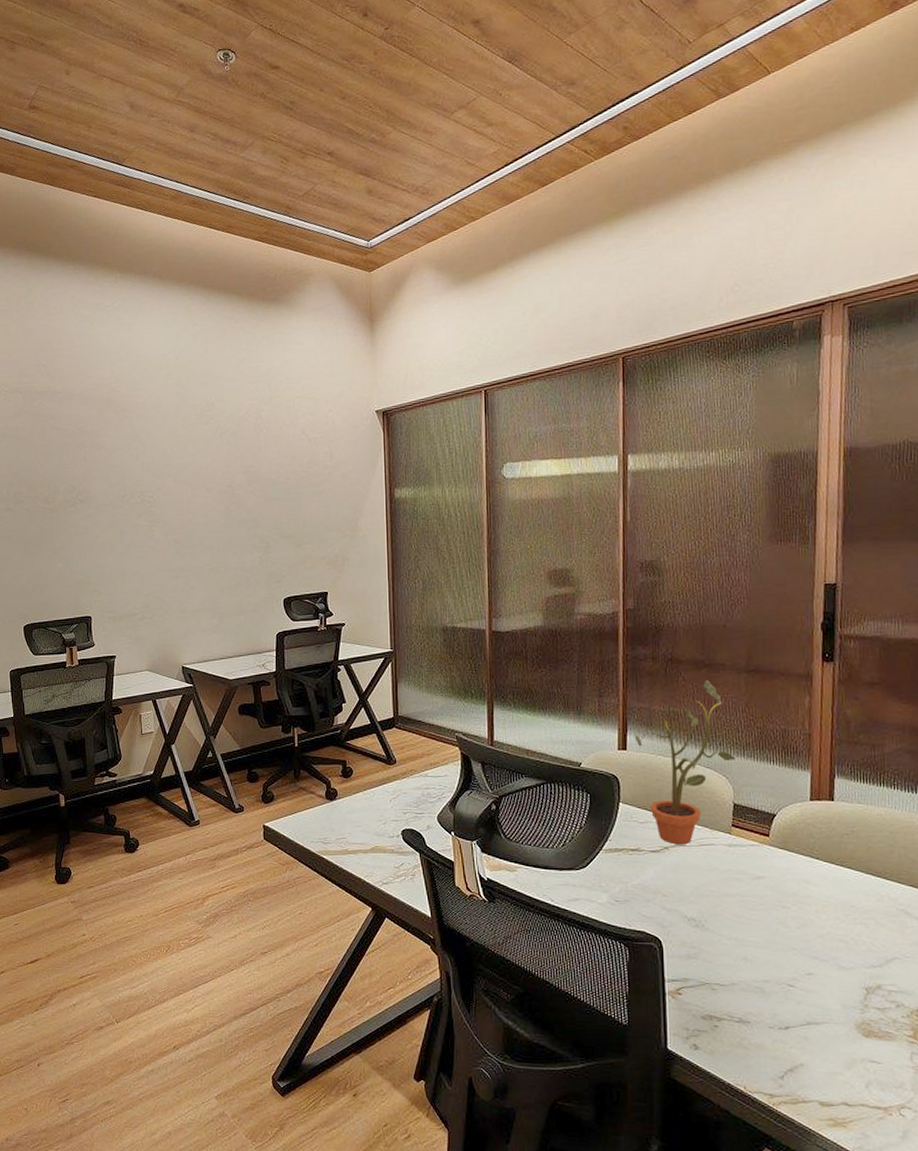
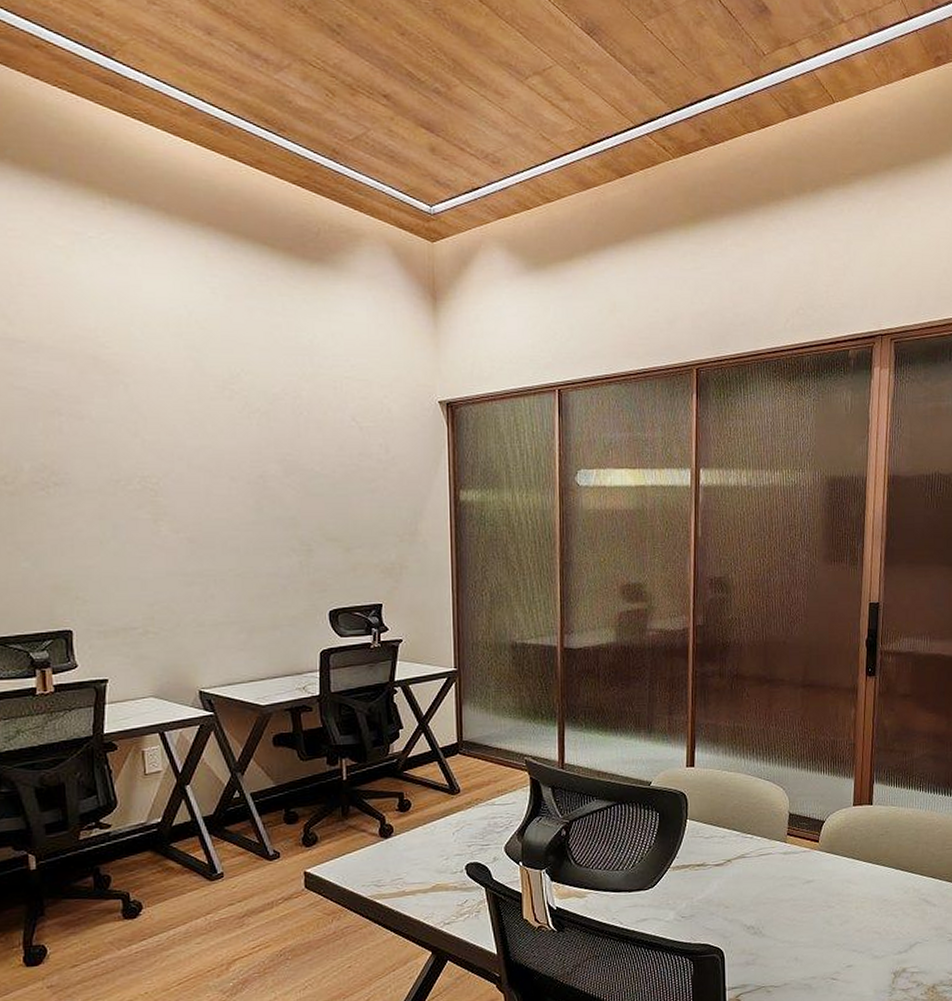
potted plant: present [634,680,736,845] -> none [702,695,792,857]

